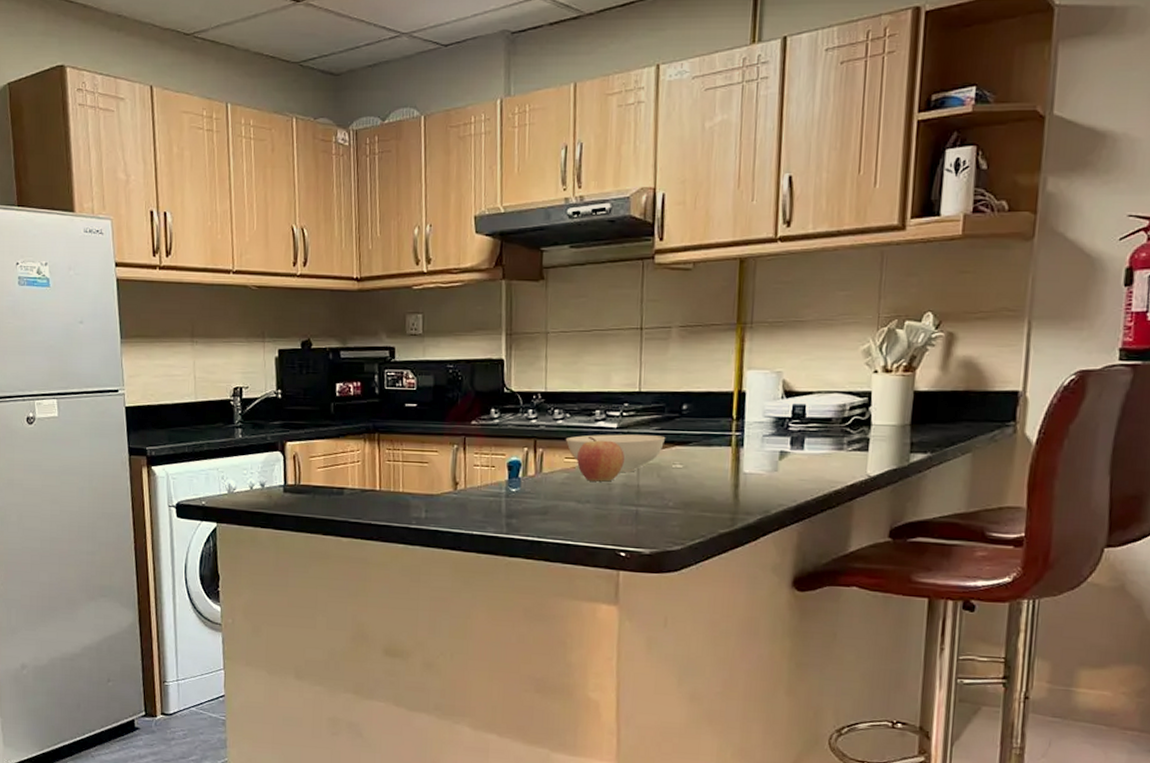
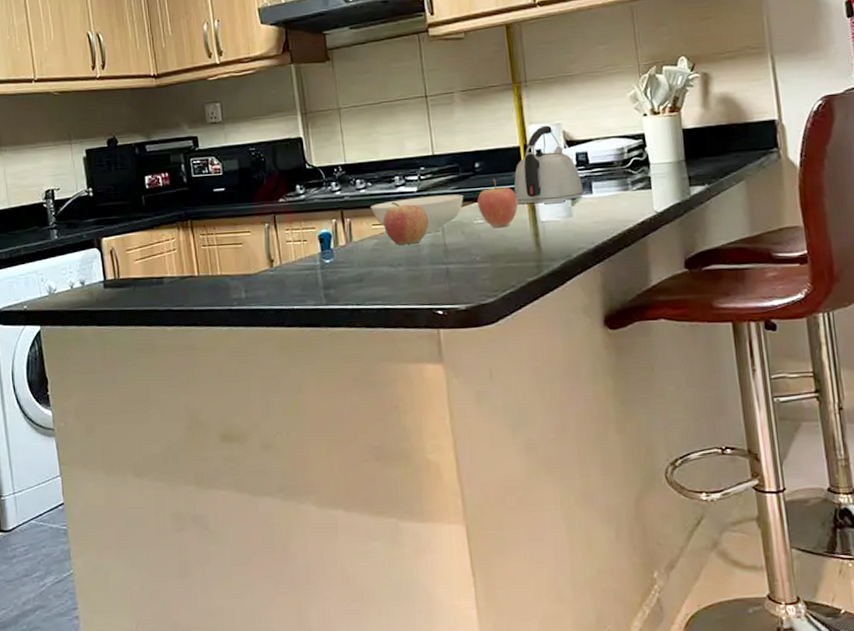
fruit: none [679,422,723,475] -> present [477,178,519,228]
kettle: none [719,372,795,457] -> present [513,125,585,206]

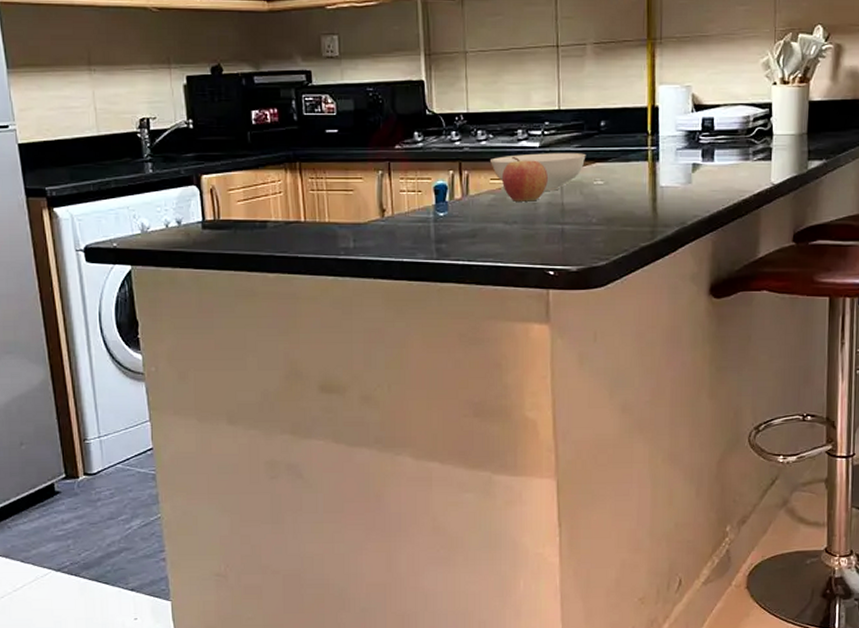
fruit: present [477,178,519,228] -> none [599,138,640,191]
kettle: present [513,125,585,206] -> none [637,87,706,170]

